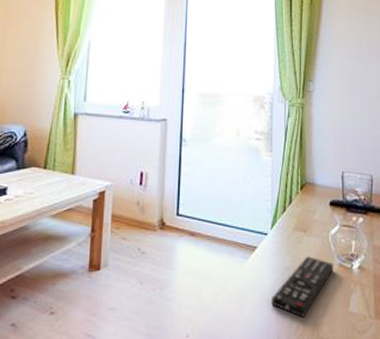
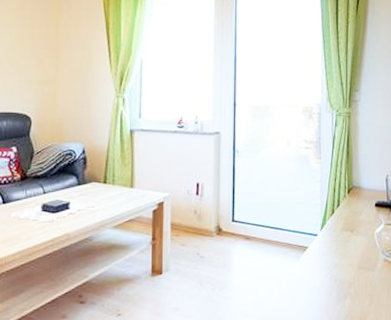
remote control: present [272,256,334,317] -> none [322,253,379,308]

